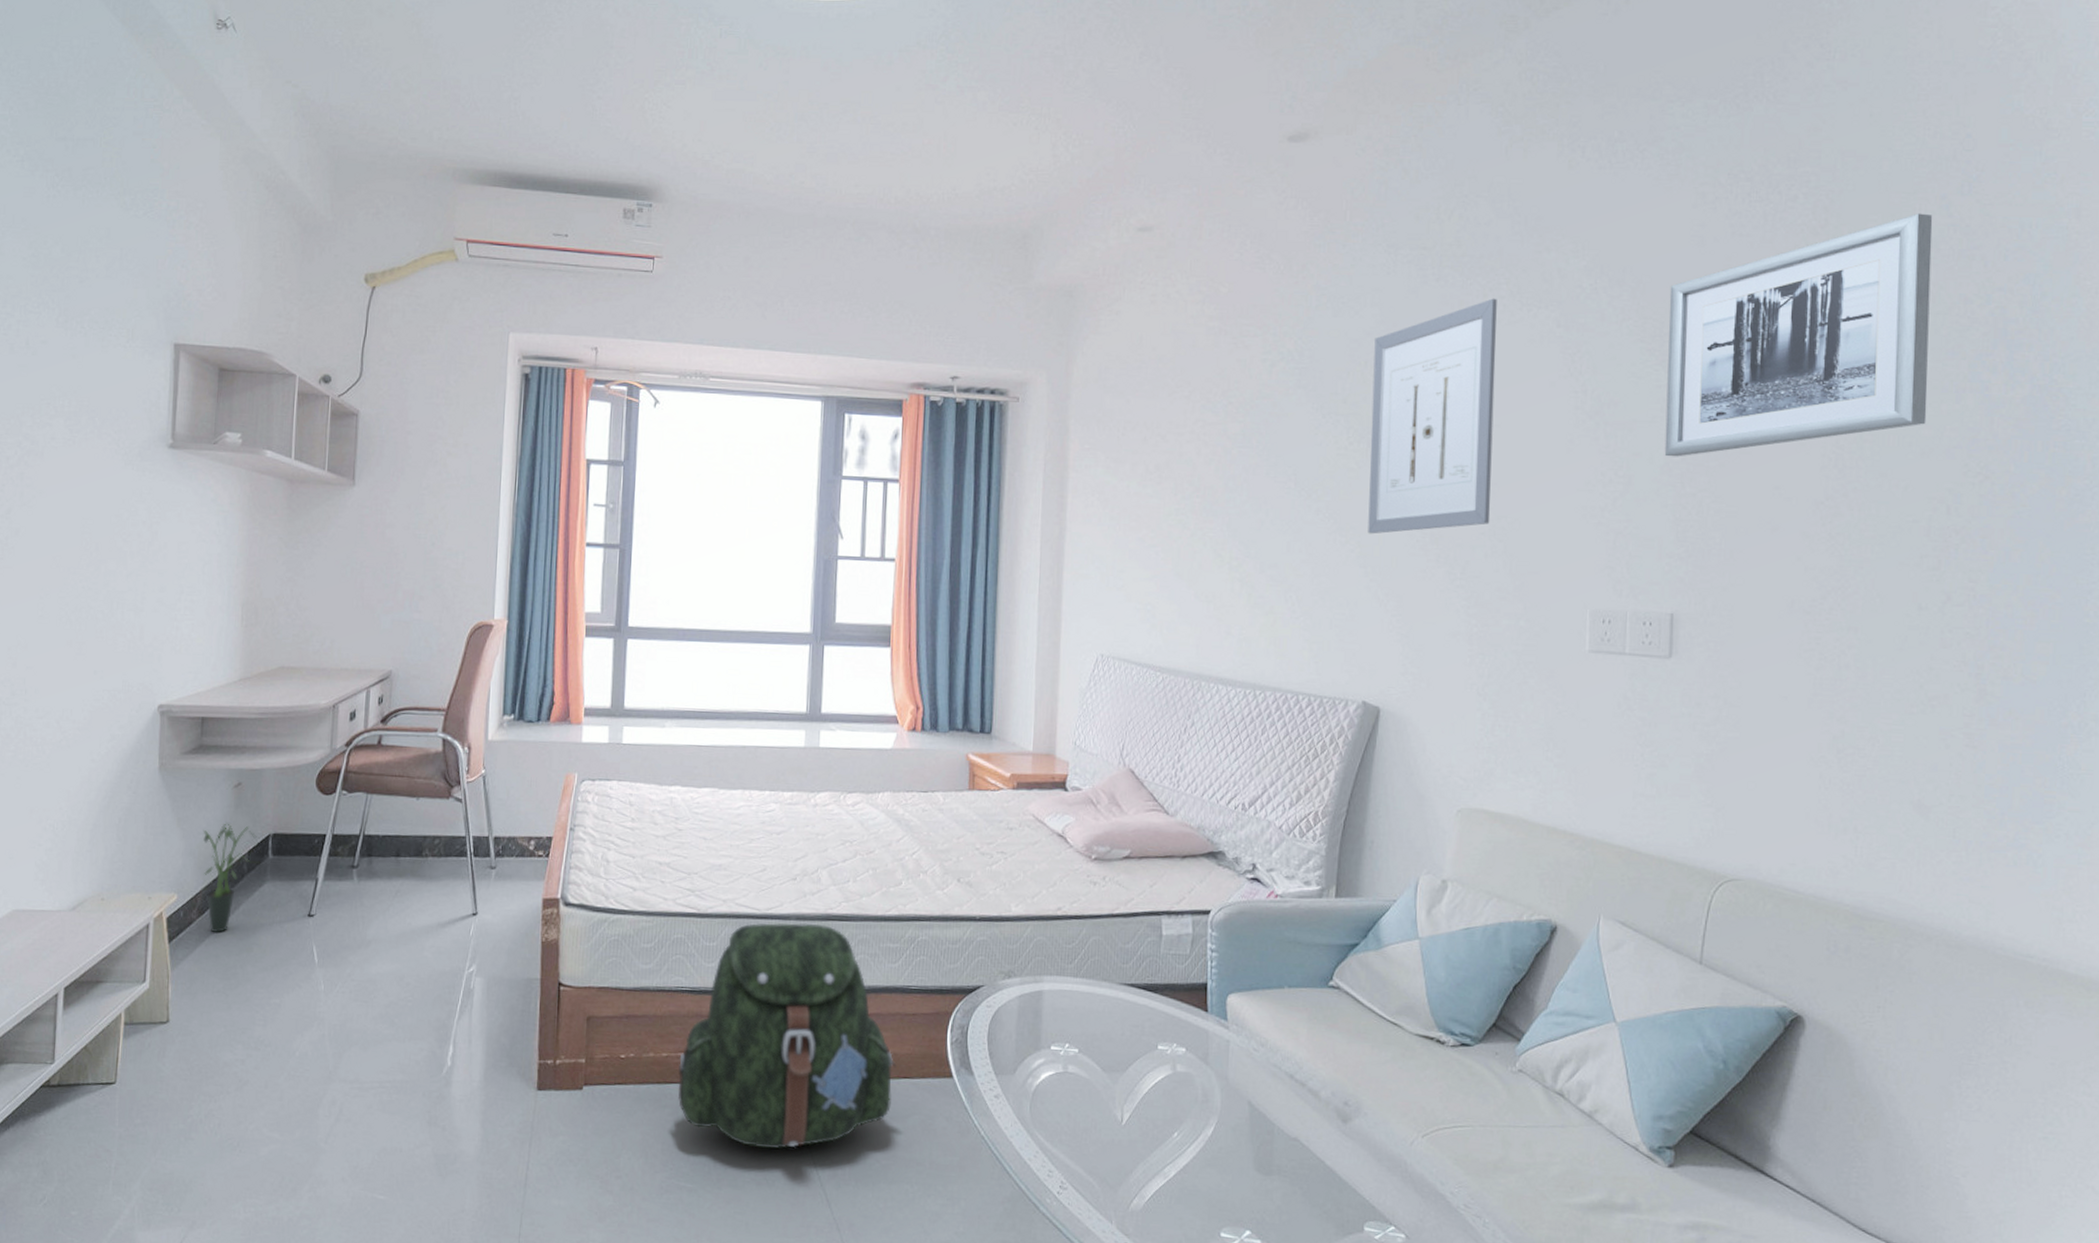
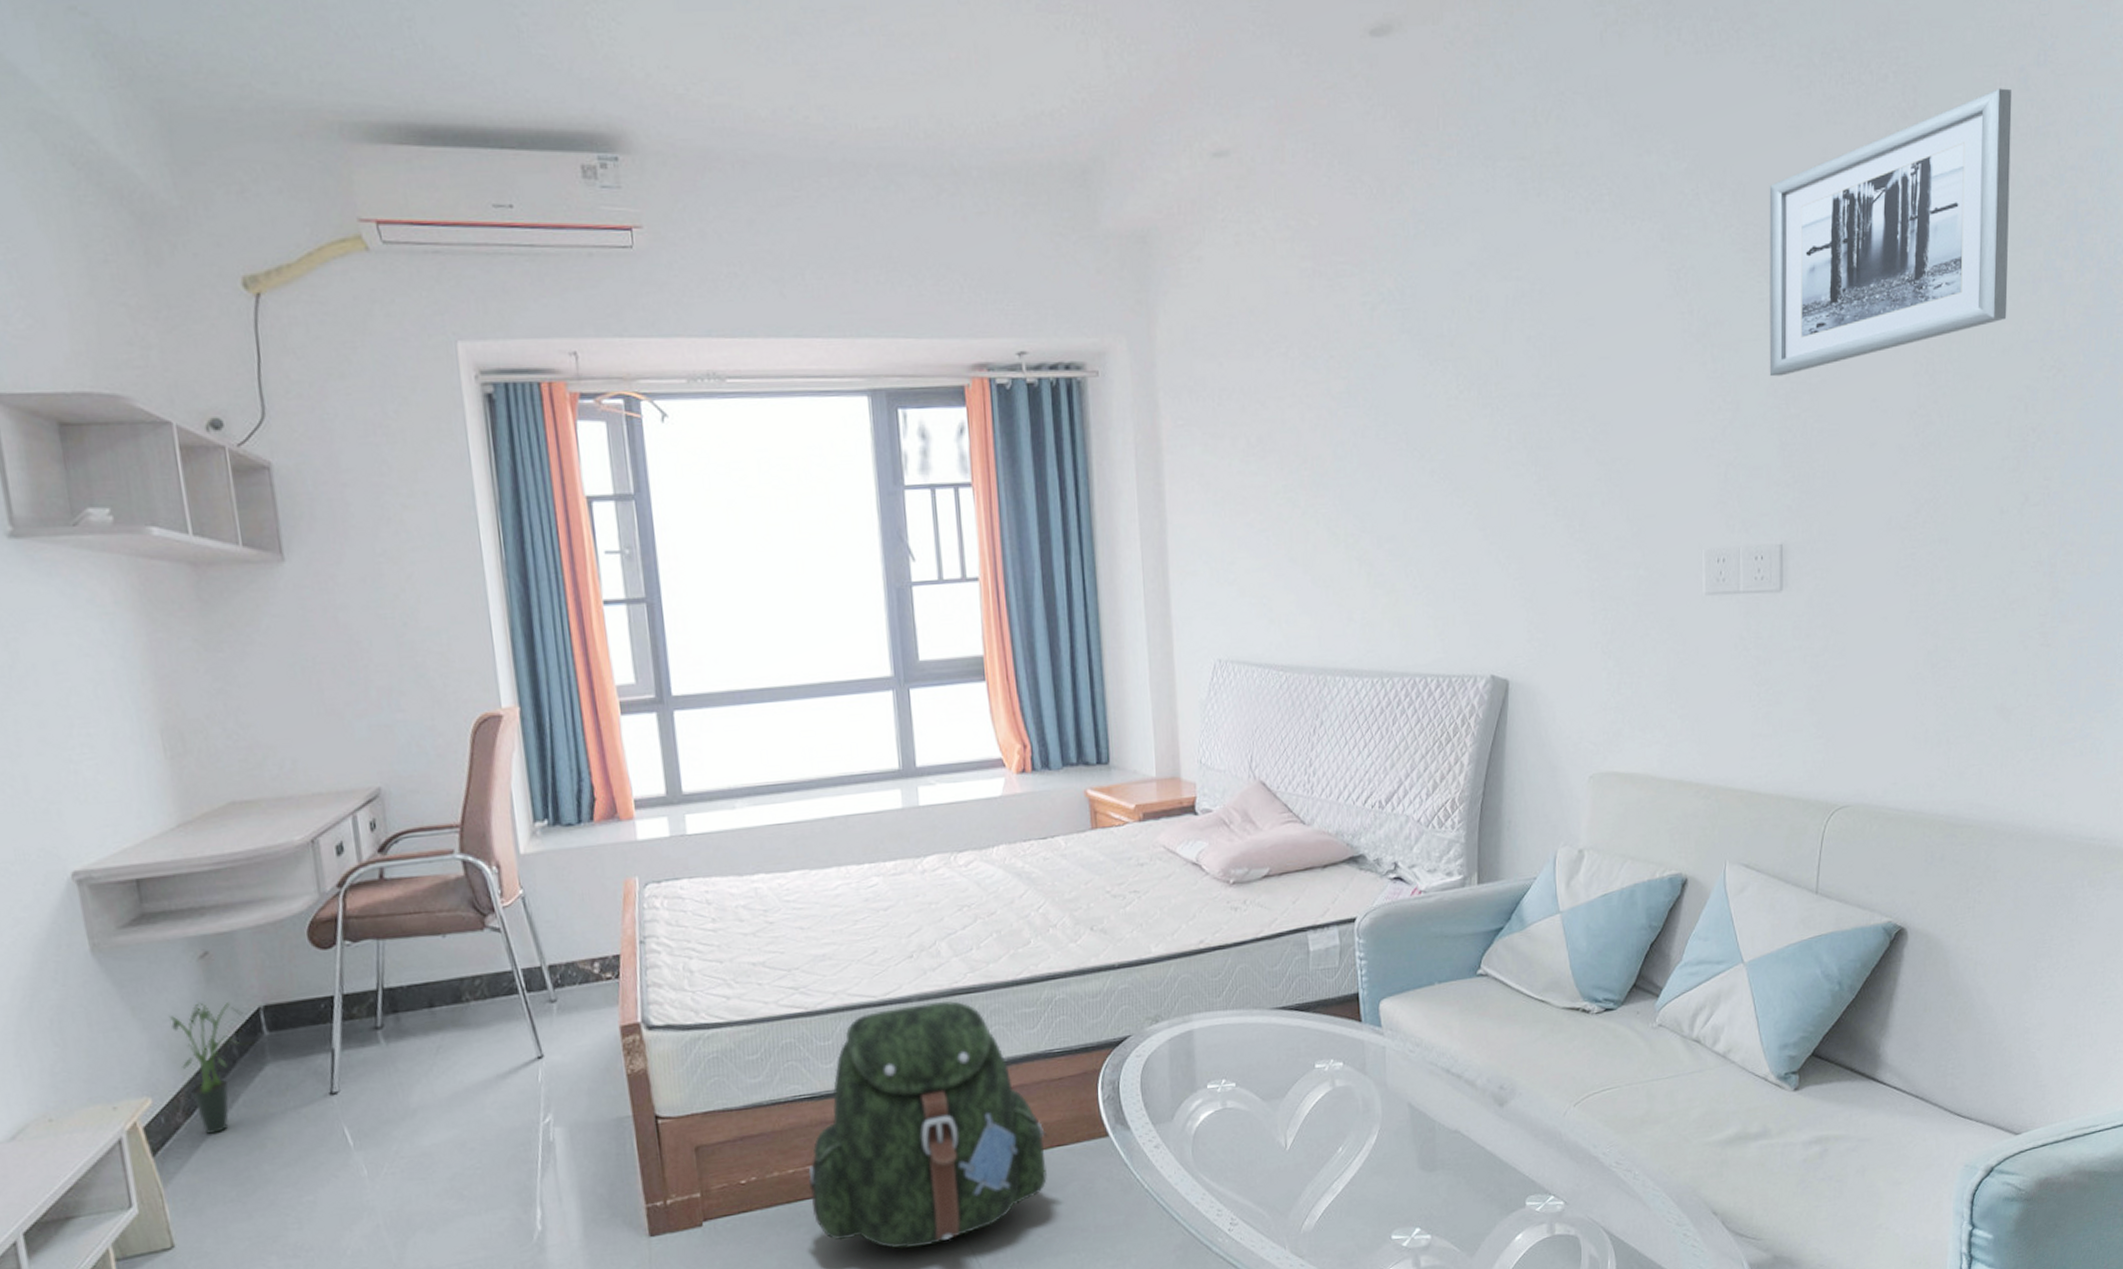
wall art: present [1368,298,1497,534] -> none [1478,212,1605,492]

